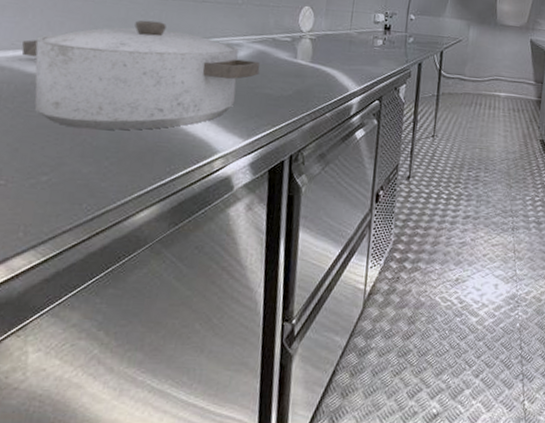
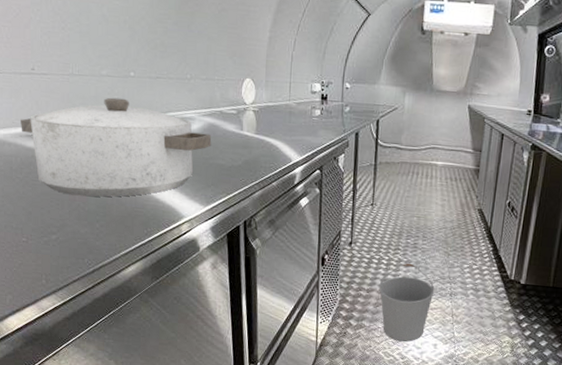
bucket: none [437,197,497,283] -> present [379,263,435,342]

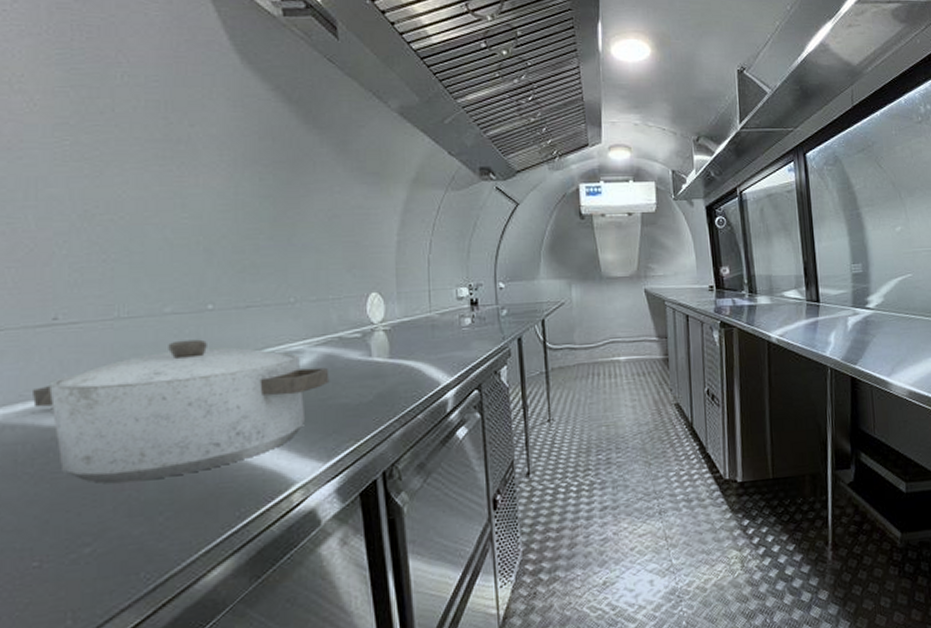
bucket: present [379,263,435,342] -> none [571,484,640,588]

